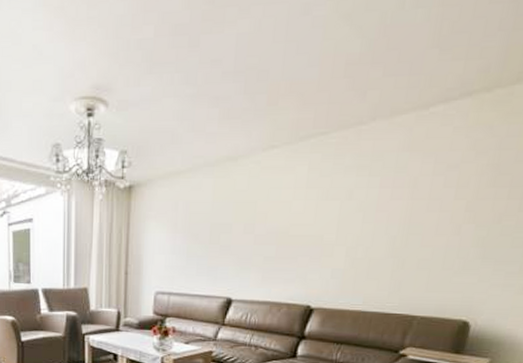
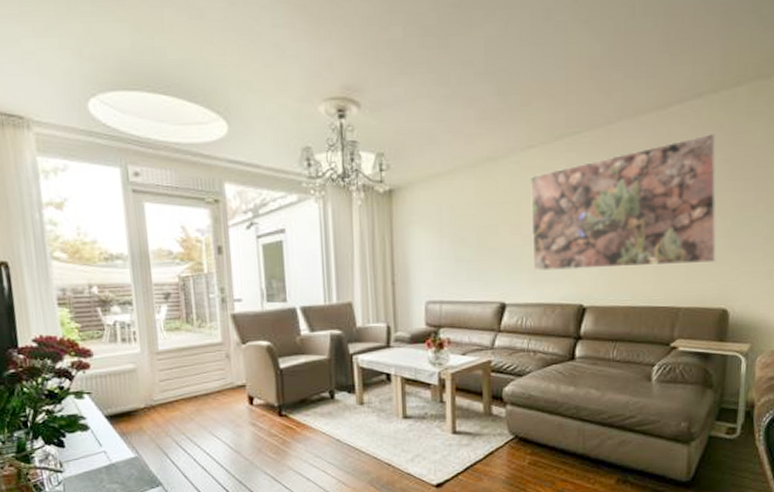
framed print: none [263,137,483,273] -> present [531,134,717,271]

